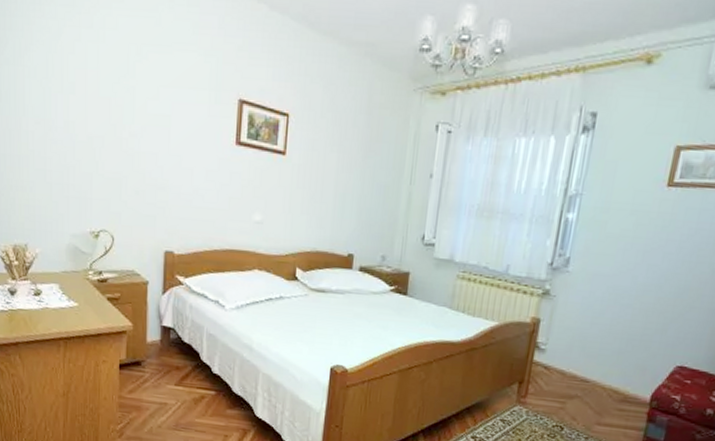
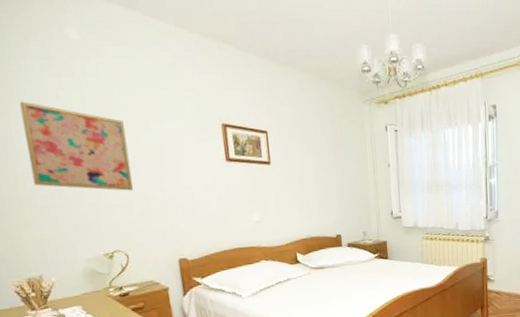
wall art: none [35,51,134,165] -> present [19,101,133,191]

